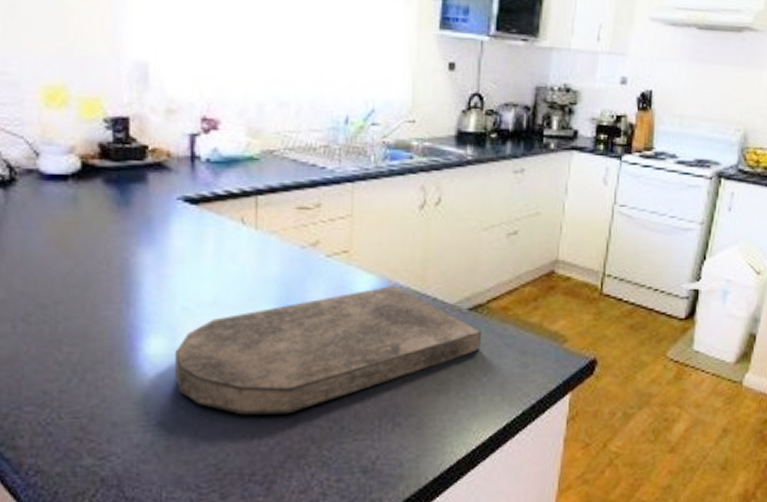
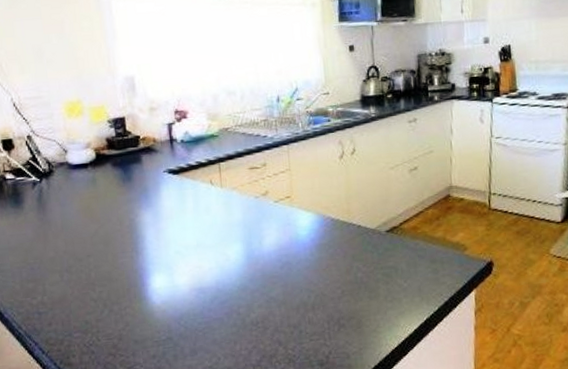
cutting board: present [175,286,482,415] -> none [173,219,399,328]

